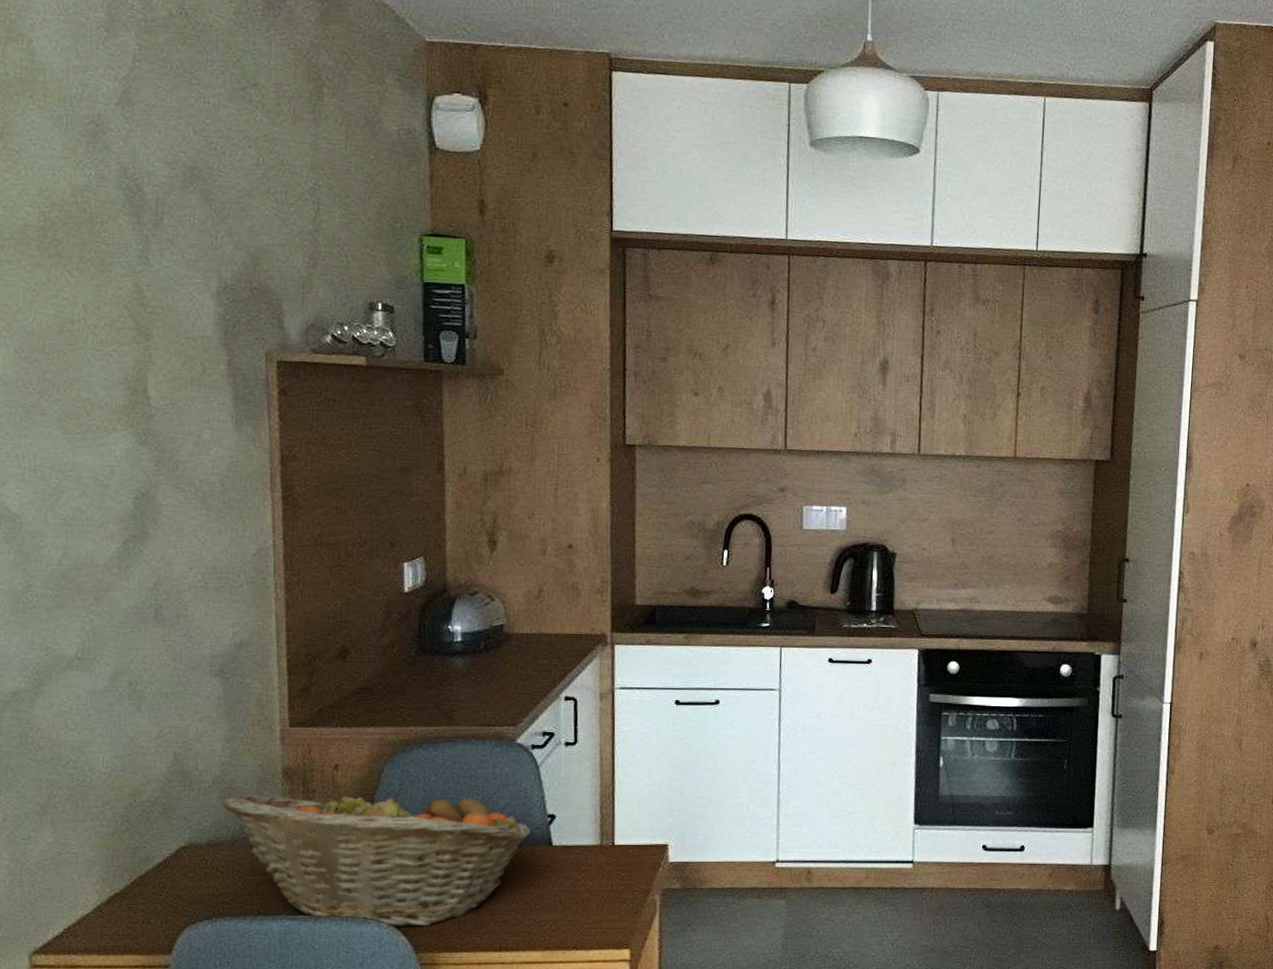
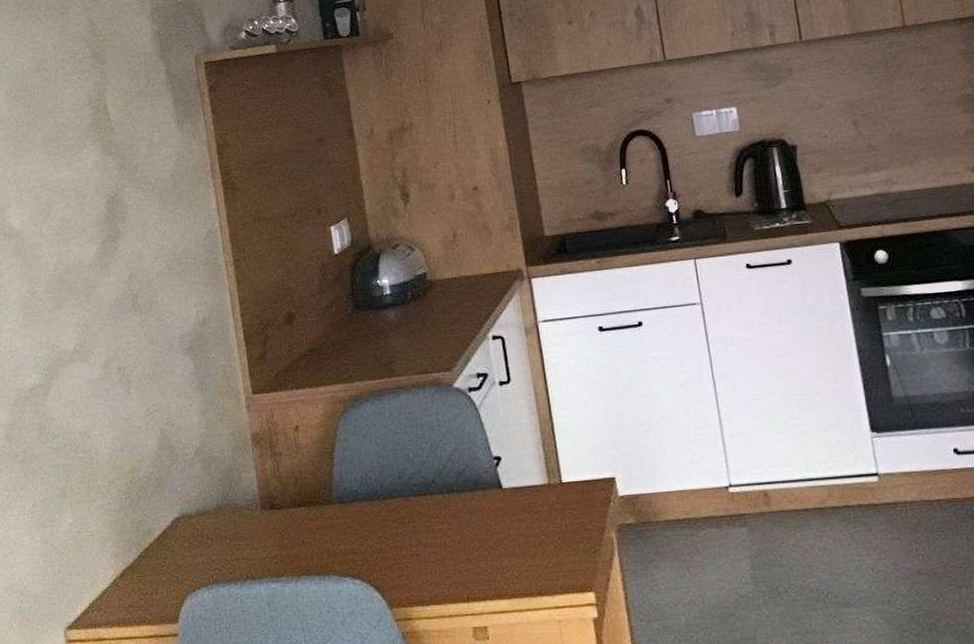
fruit basket: present [222,782,532,927] -> none [204,437,481,584]

